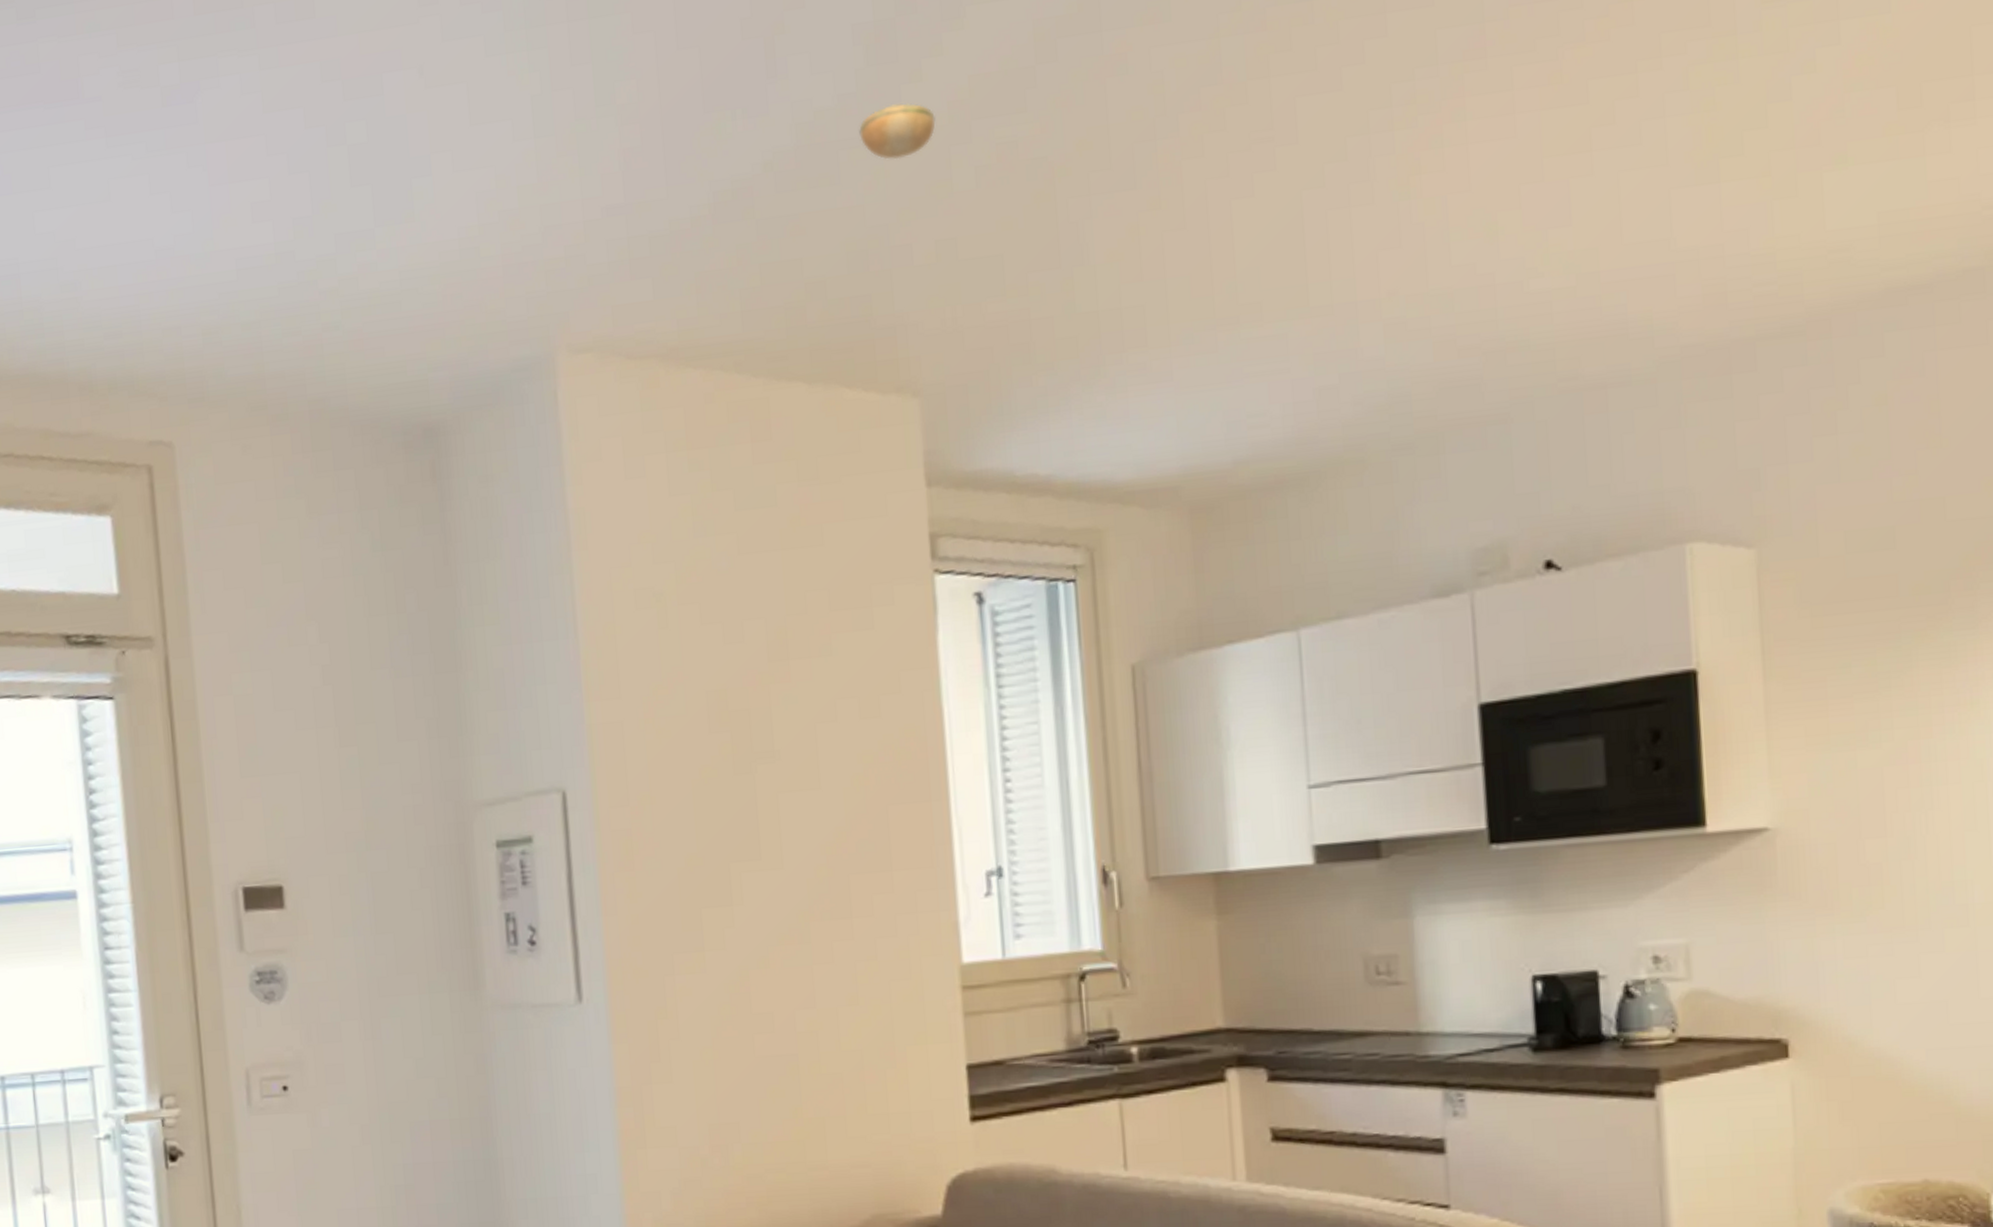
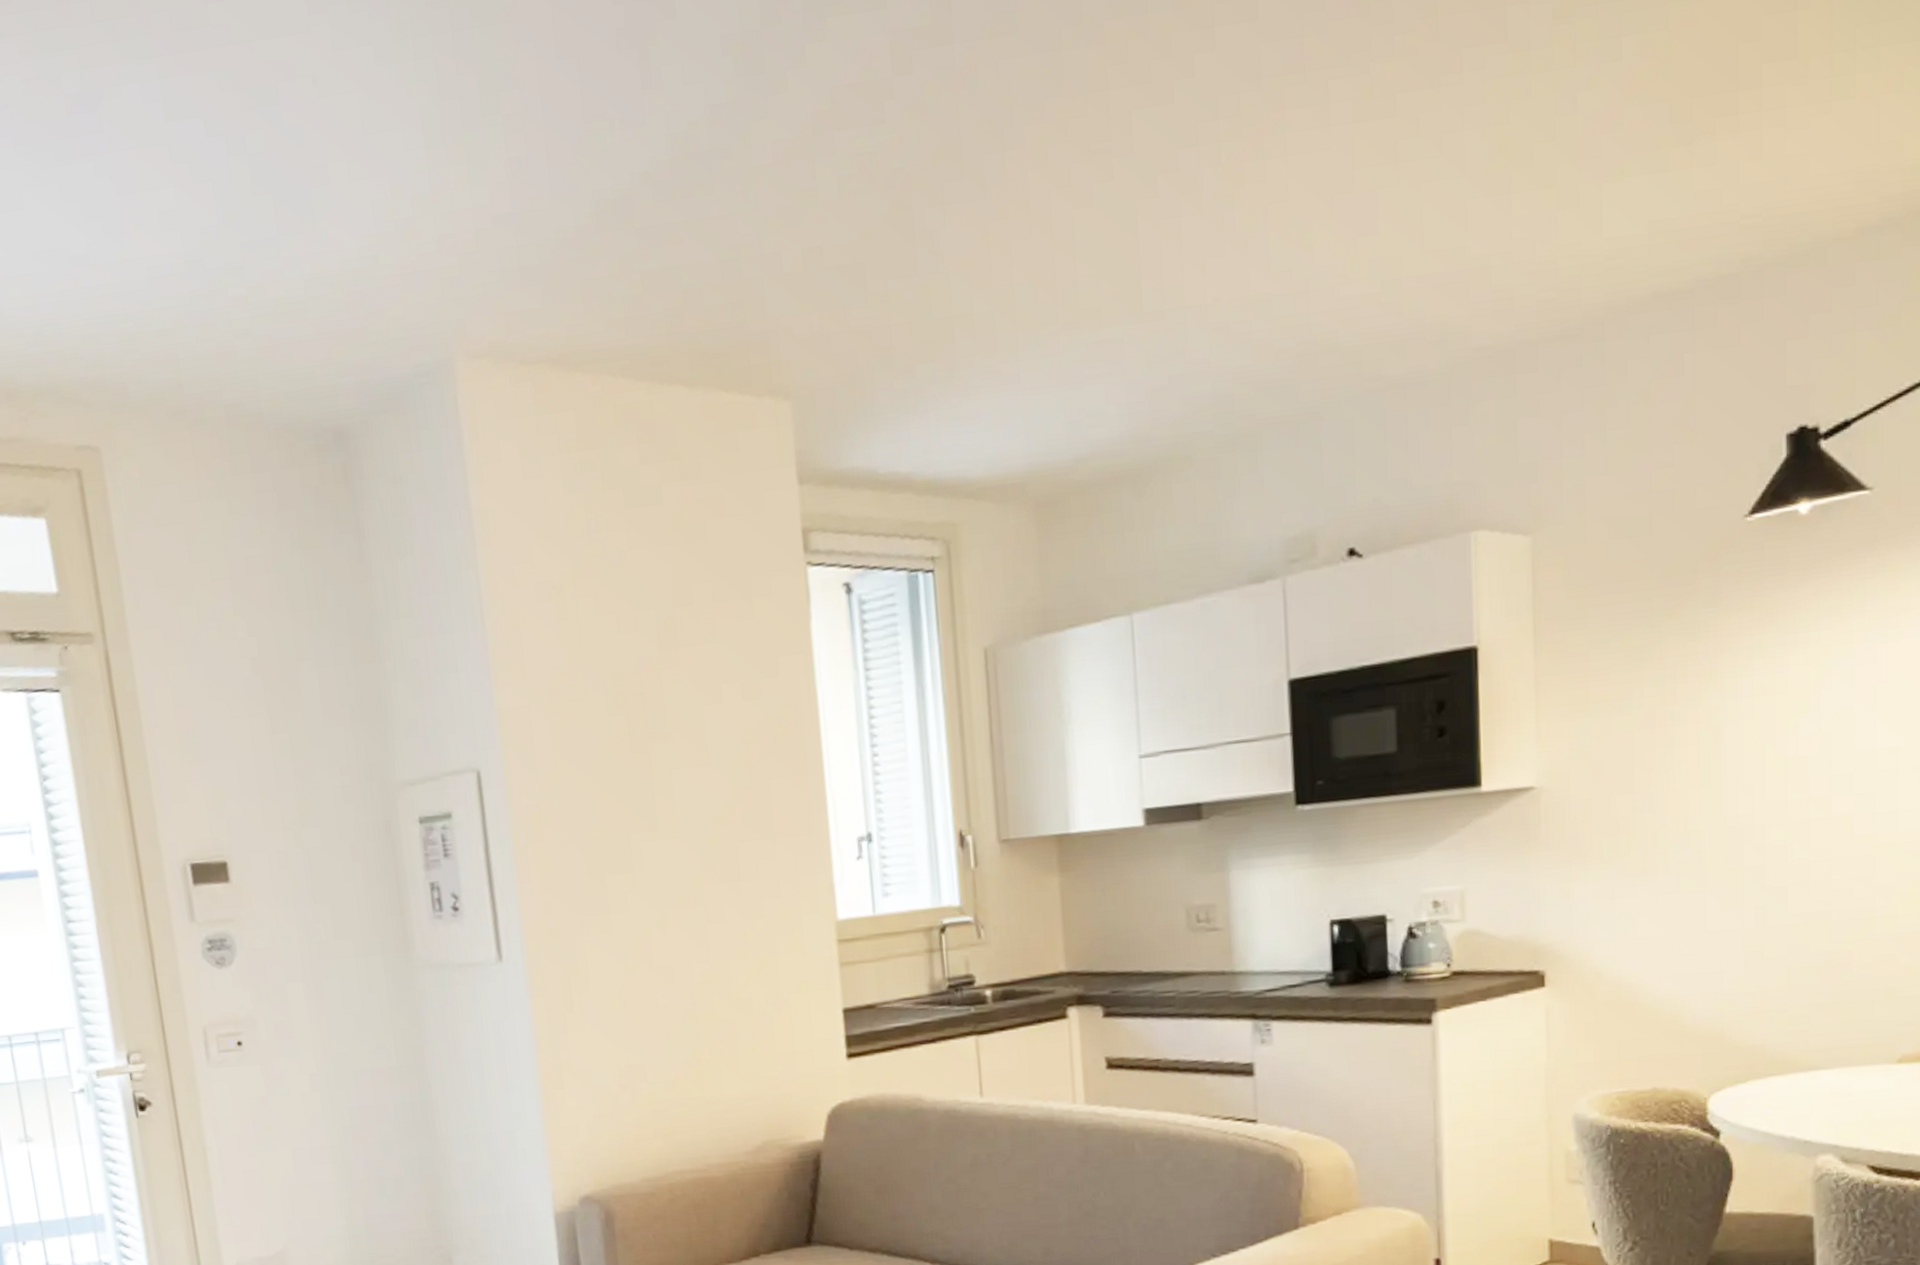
smoke detector: present [859,102,936,160] -> none [729,113,801,170]

